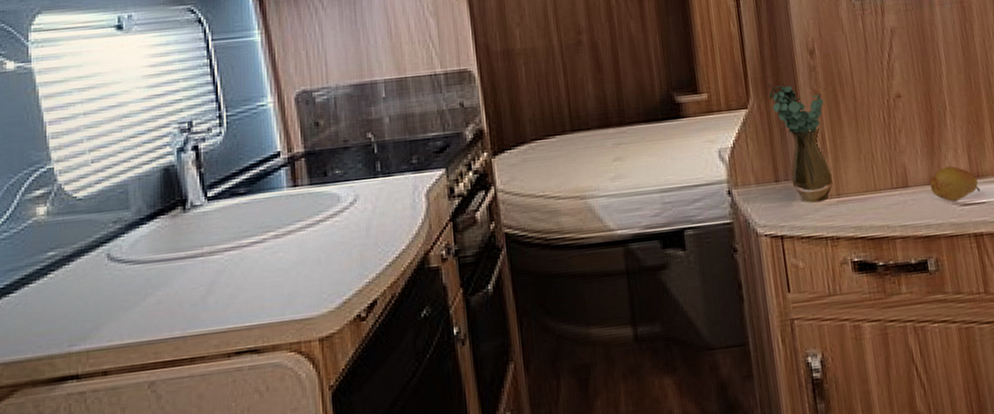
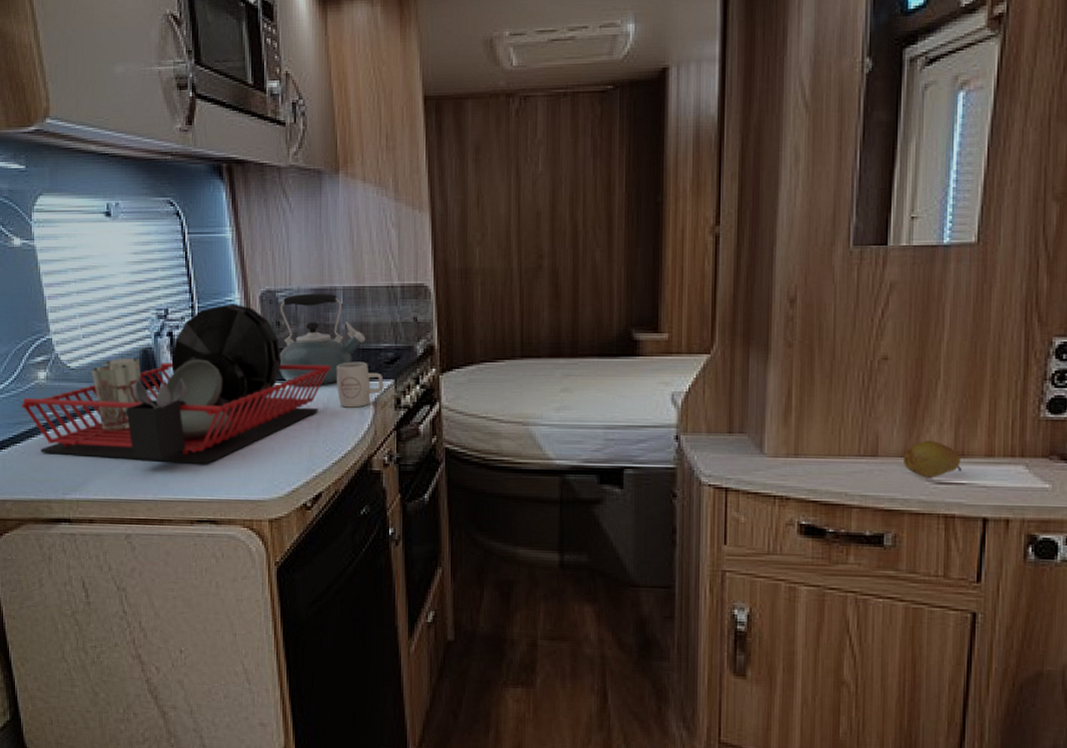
dish rack: none [15,108,377,301] -> present [21,303,331,465]
kettle: none [317,87,412,187] -> present [279,293,366,386]
mug: none [382,154,435,204] -> present [336,362,384,408]
vase: present [768,83,834,203] -> none [737,329,796,459]

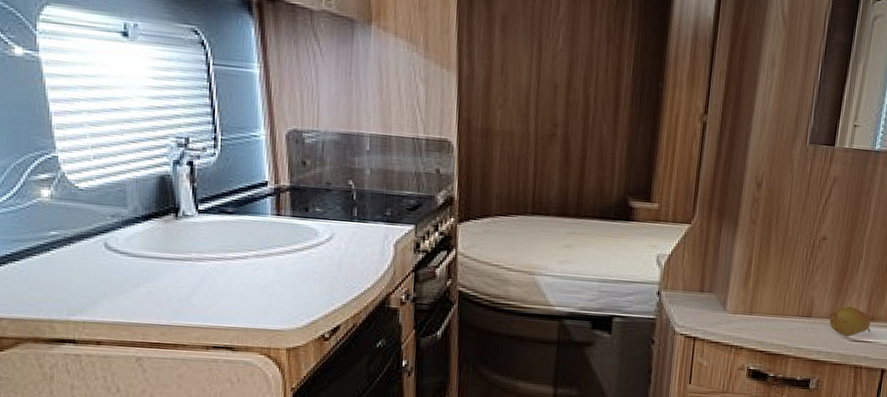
dish rack: present [21,303,331,465] -> none [21,139,354,294]
kettle: present [279,293,366,386] -> none [303,136,390,225]
mug: present [336,362,384,408] -> none [359,205,405,249]

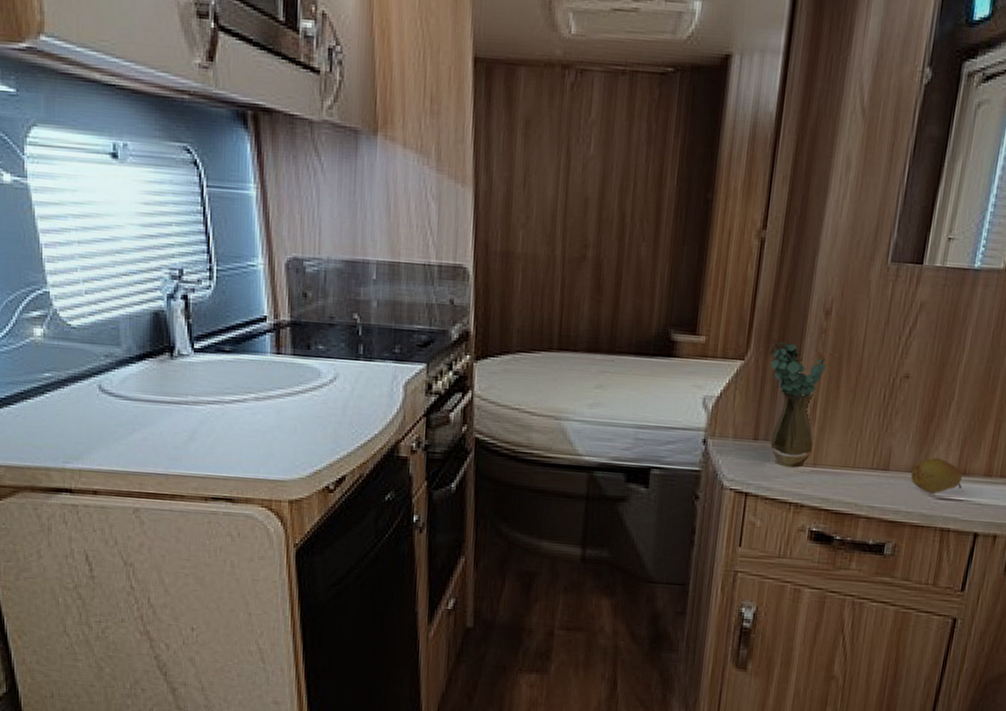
vase: none [712,205,759,316] -> present [770,337,826,468]

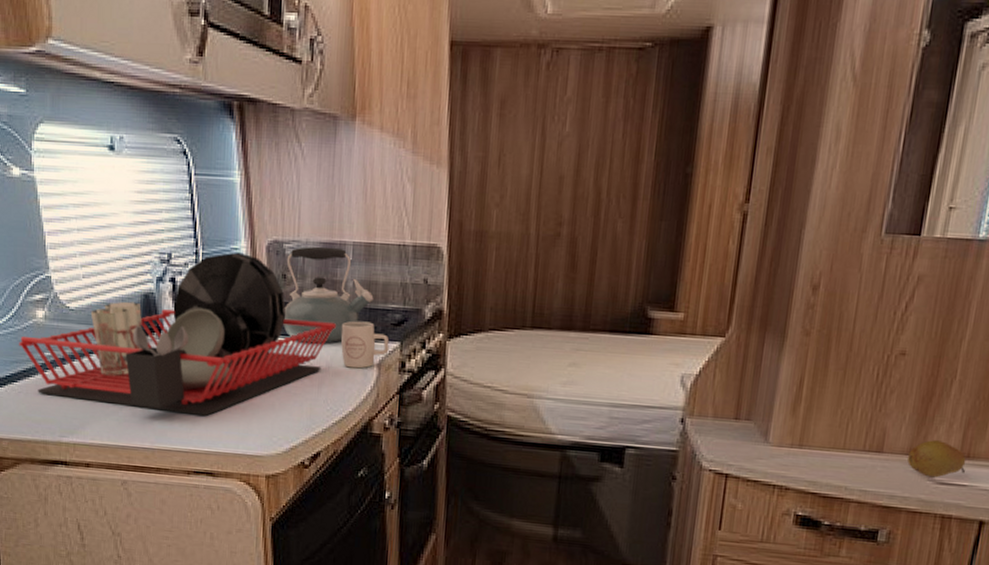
dish rack: none [15,269,360,441] -> present [19,252,336,417]
kettle: none [304,264,399,365] -> present [283,246,374,343]
mug: none [365,341,416,391] -> present [340,321,390,369]
vase: present [770,337,826,468] -> none [752,314,814,449]

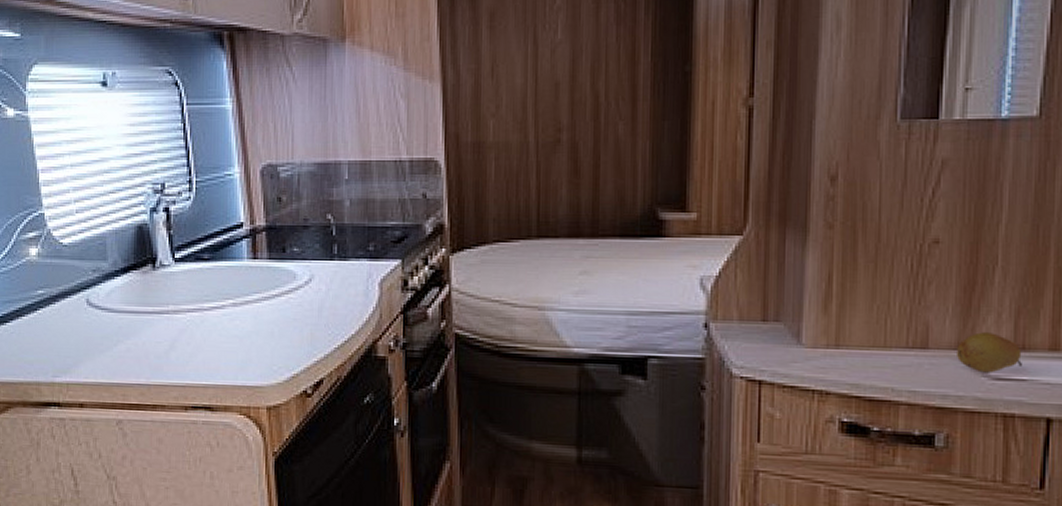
dish rack: present [19,252,336,417] -> none [12,178,334,348]
kettle: present [283,246,374,343] -> none [280,167,372,266]
mug: present [340,321,390,369] -> none [339,240,390,289]

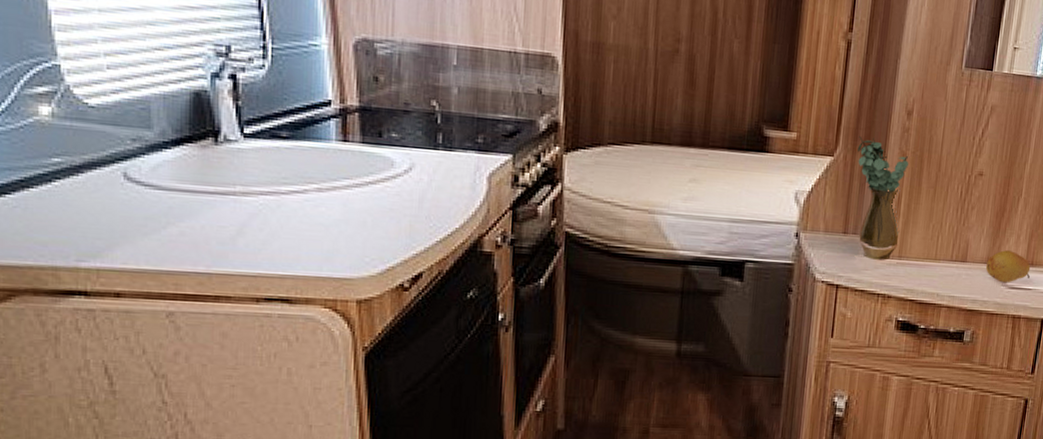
vase: none [772,209,837,350] -> present [857,135,909,261]

